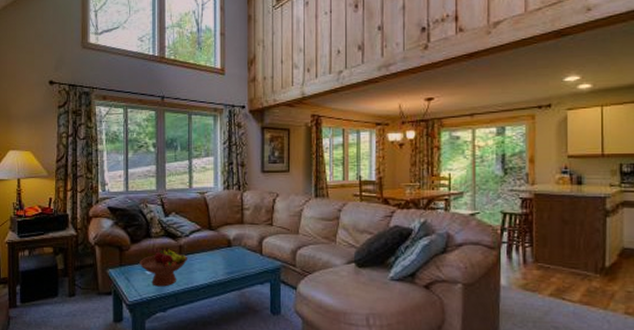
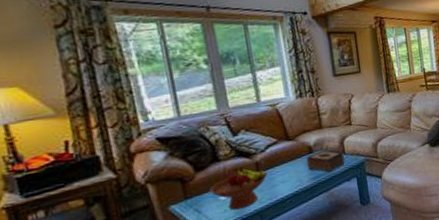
tissue box: none [224,246,261,270] -> present [306,150,345,172]

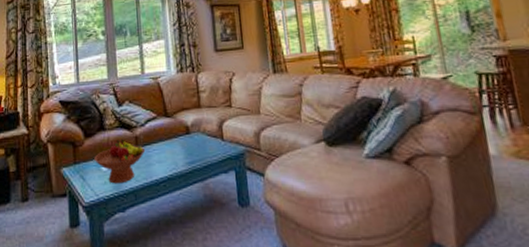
tissue box: present [306,150,345,172] -> none [182,133,223,158]

